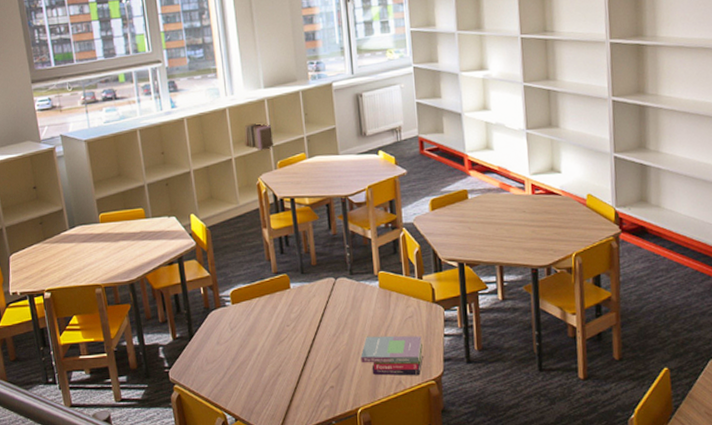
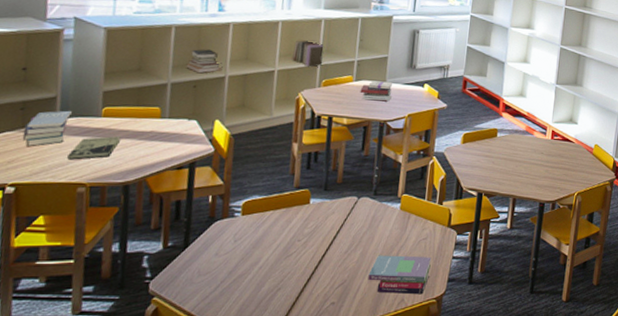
books: none [45,220,77,257] -> present [22,110,72,147]
book: none [82,240,118,265] -> present [67,136,121,160]
books: none [156,147,187,172] -> present [186,49,223,74]
books: none [315,154,348,177] -> present [360,80,393,102]

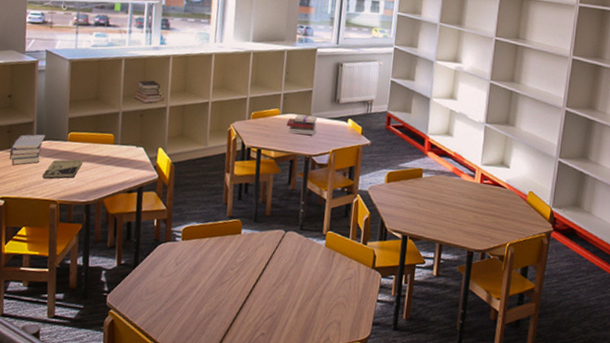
books: present [292,40,324,66] -> none [224,73,253,99]
books: present [368,255,432,295] -> none [295,290,356,336]

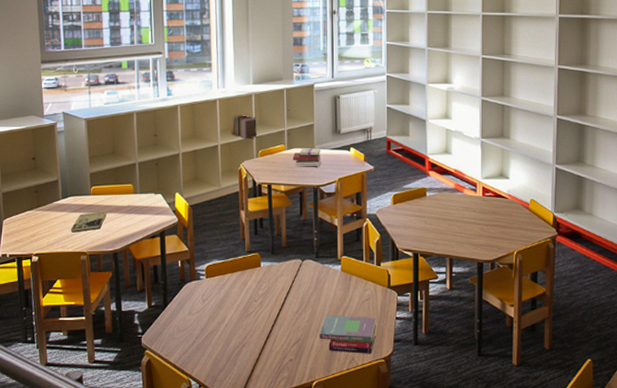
books: present [9,134,45,166] -> none [38,191,70,223]
books: present [134,80,165,104] -> none [148,130,176,153]
books: none [224,73,253,99] -> present [231,114,257,139]
books: none [295,290,356,336] -> present [319,315,376,354]

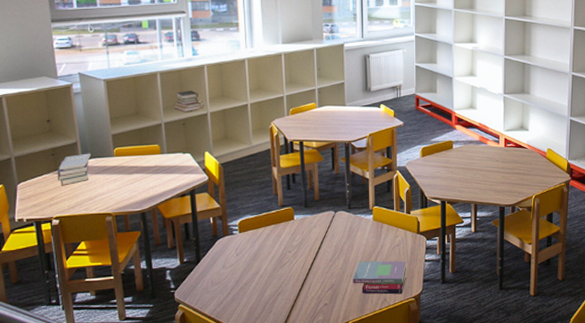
books: none [38,191,70,223] -> present [57,153,90,186]
book: present [71,211,106,233] -> none [94,172,132,195]
books: none [148,130,176,153] -> present [174,90,204,112]
books: present [231,114,257,139] -> none [261,73,287,97]
books: present [292,148,321,167] -> none [324,105,352,124]

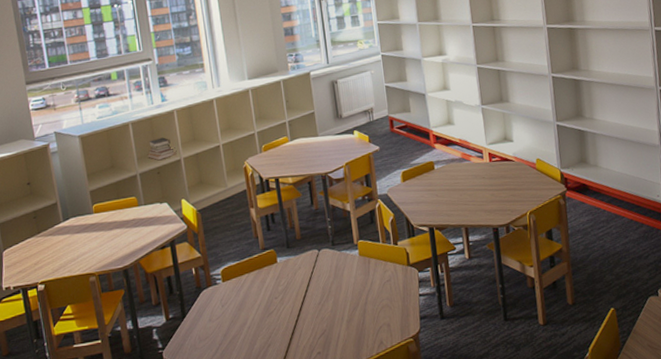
books: present [57,153,90,186] -> none [39,212,71,249]
books: present [353,261,406,294] -> none [344,297,402,338]

